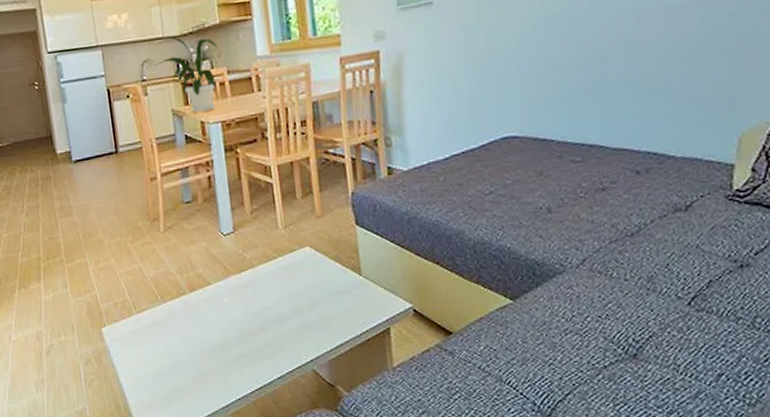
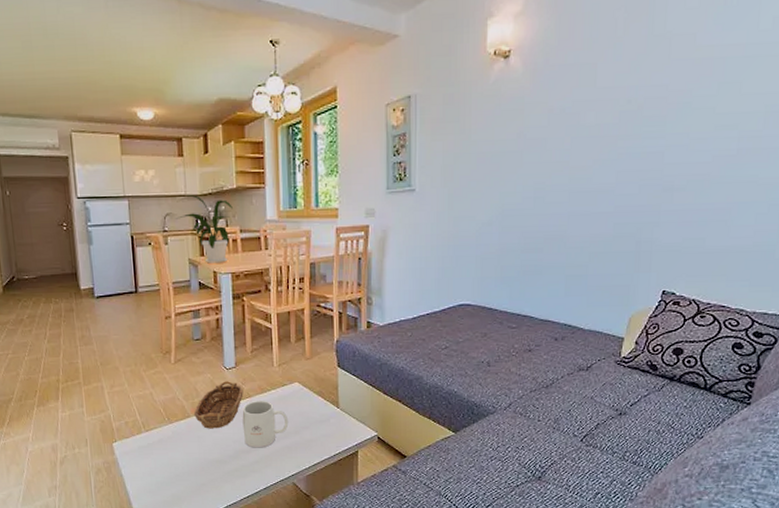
basket: none [190,249,246,308] -> present [194,381,244,429]
mug: none [245,271,302,329] -> present [242,401,289,448]

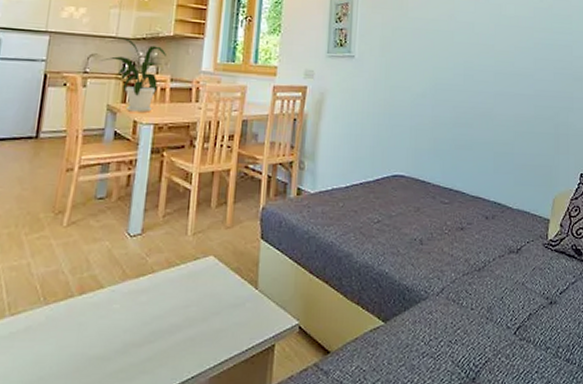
basket: present [194,381,244,429] -> none [79,251,147,313]
mug: present [242,401,289,448] -> none [138,278,197,340]

